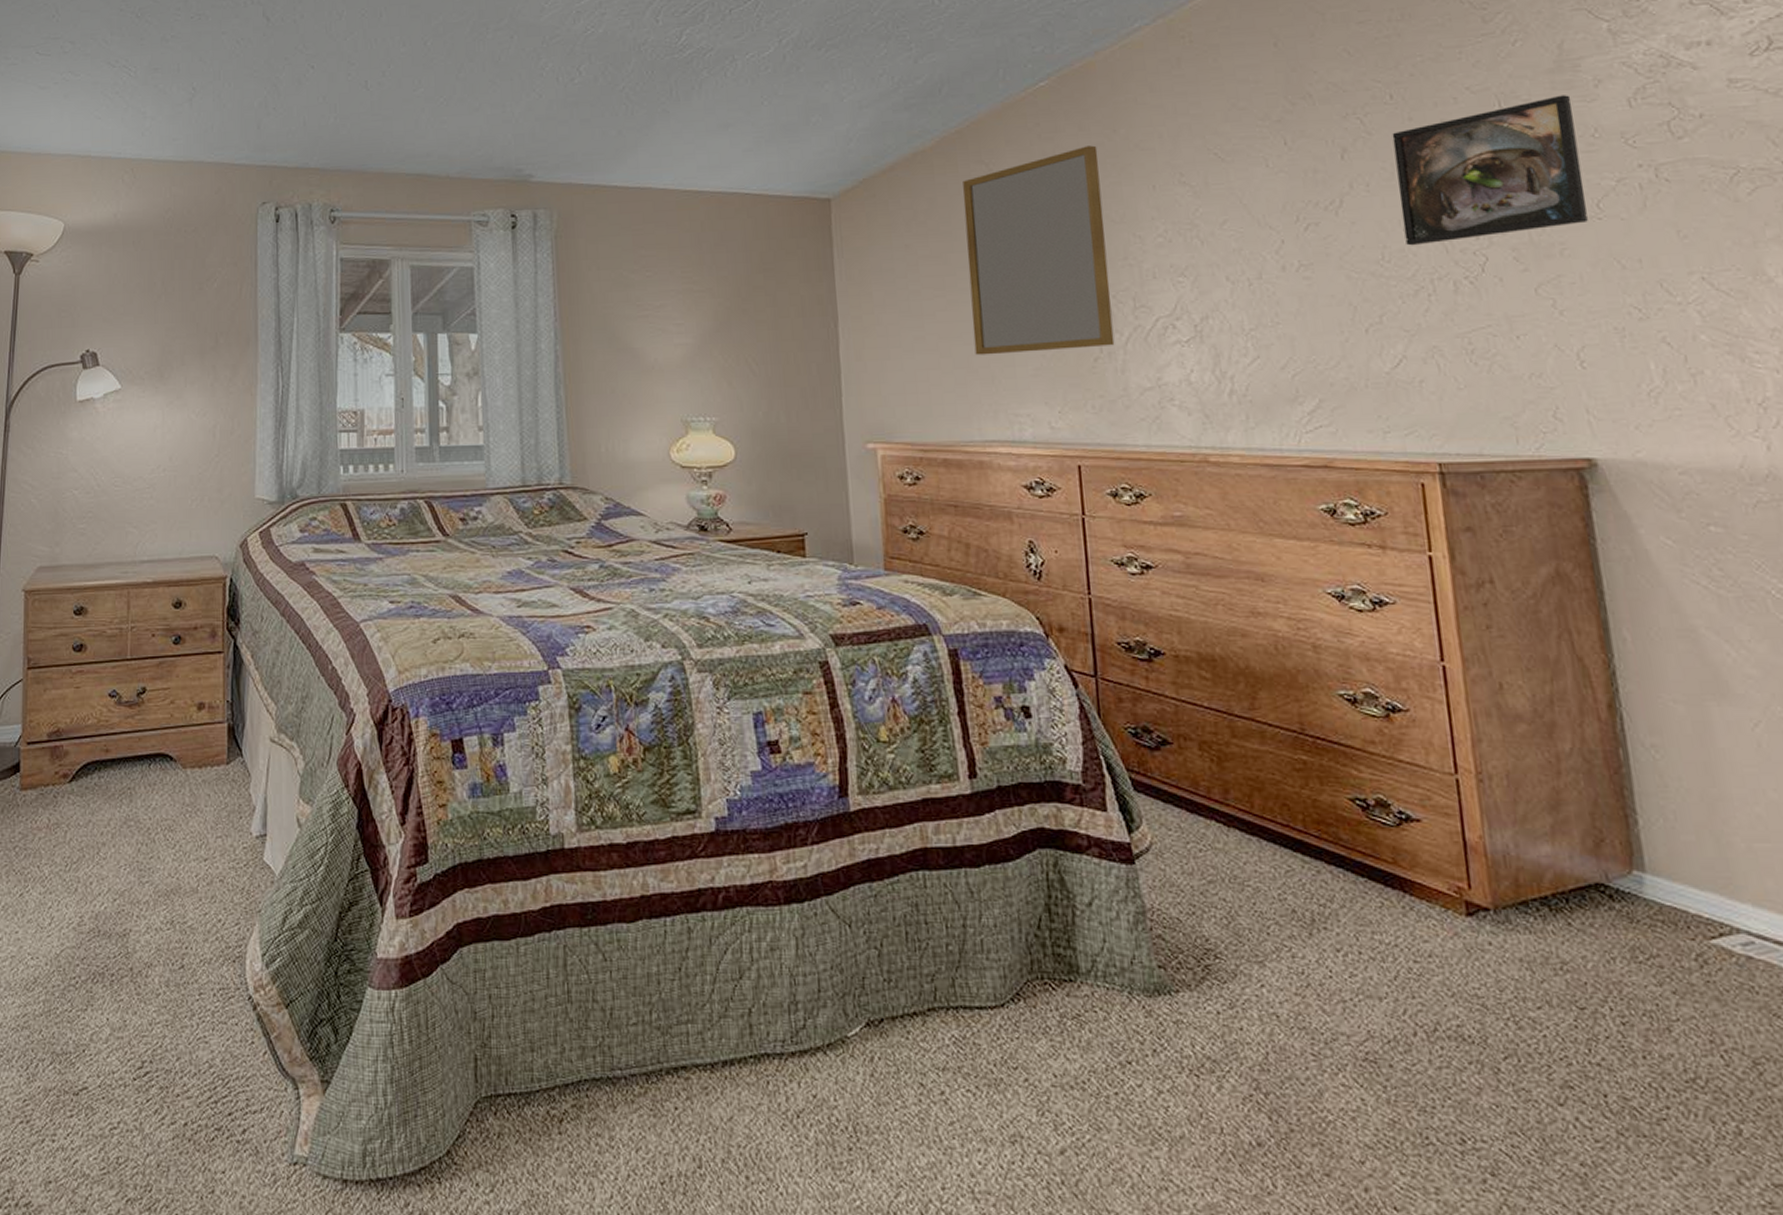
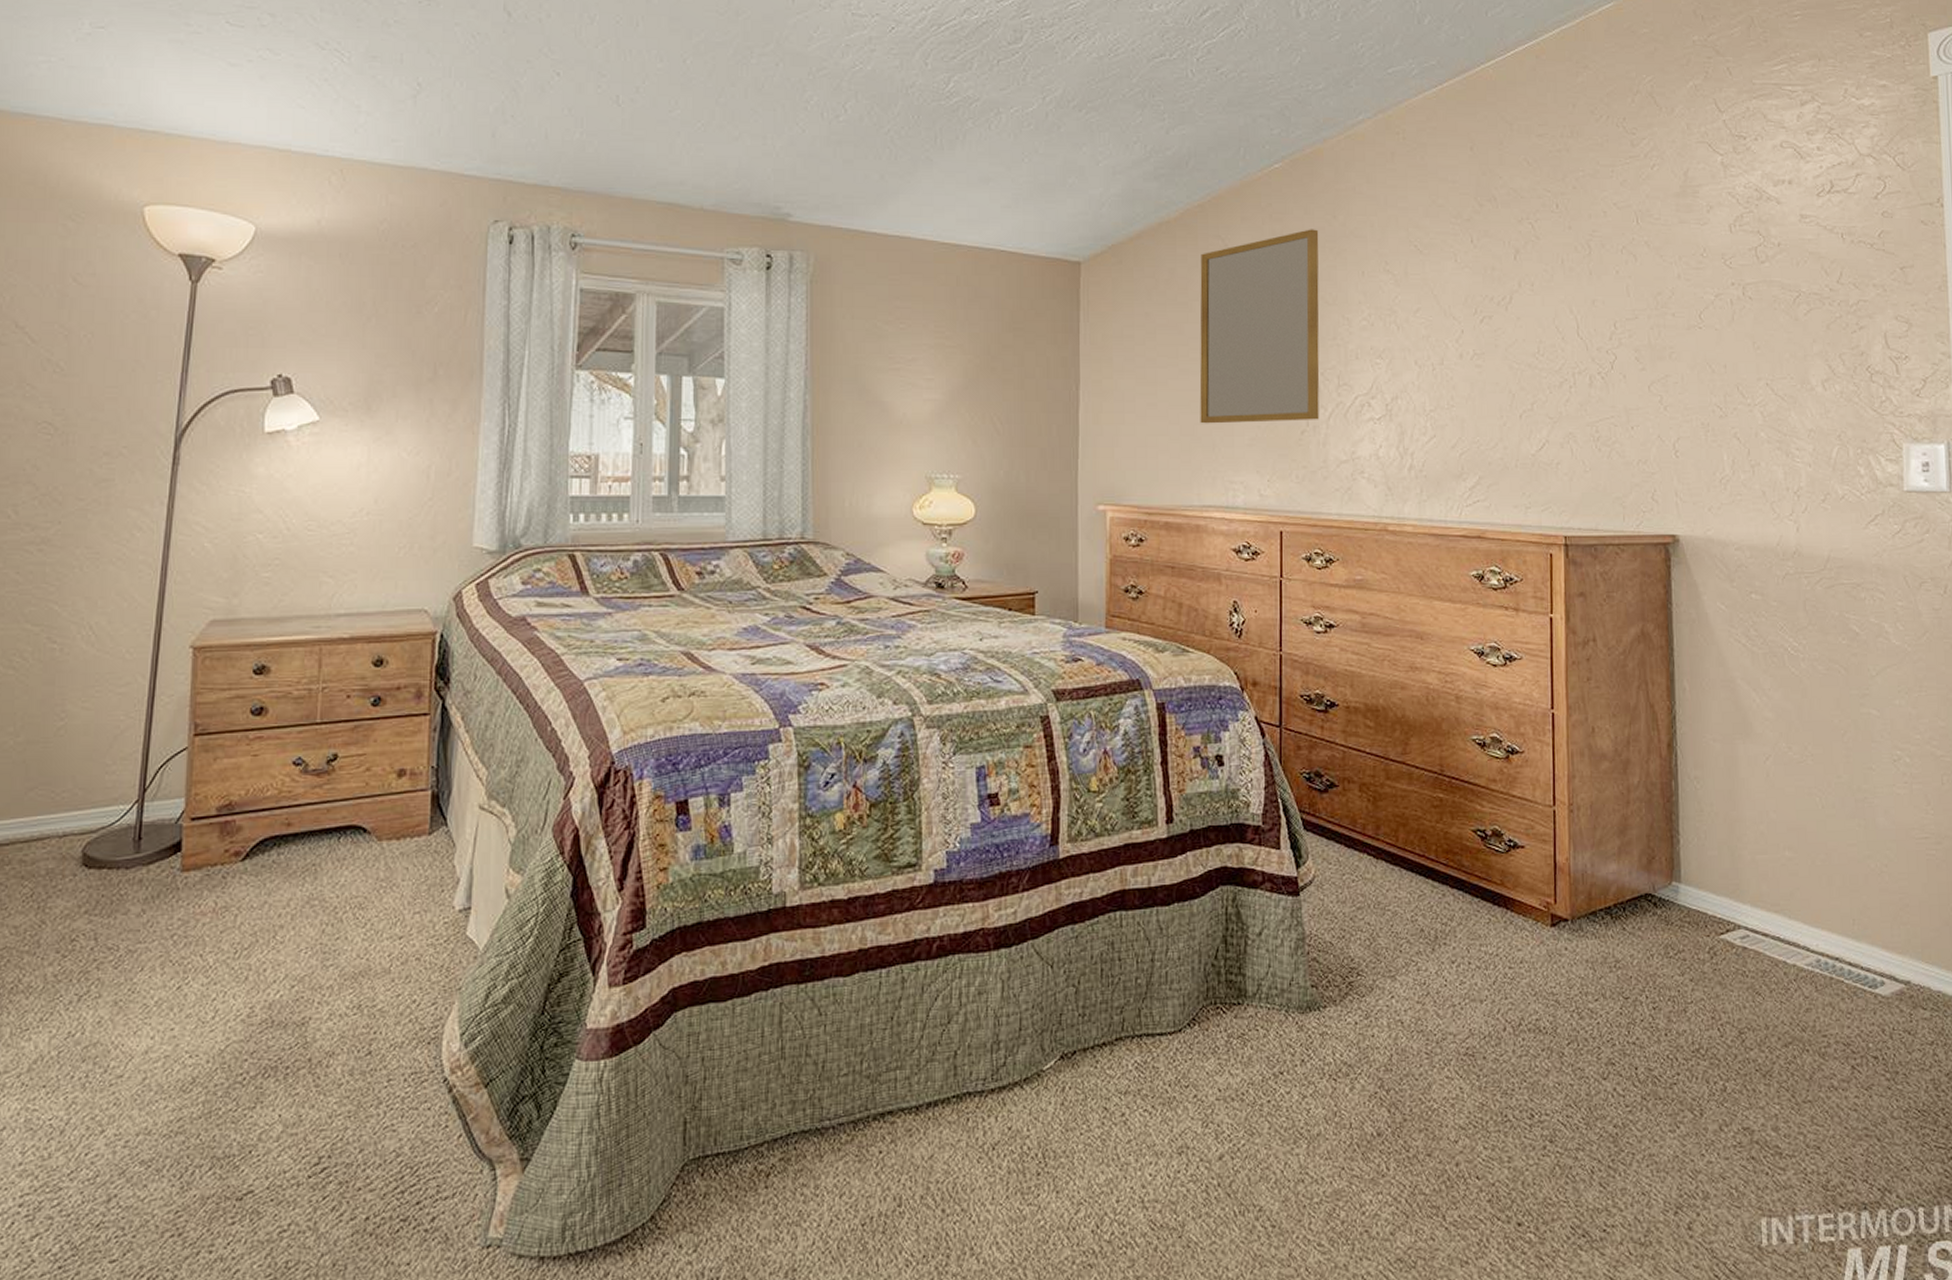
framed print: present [1392,95,1588,246] -> none [1555,217,1692,342]

